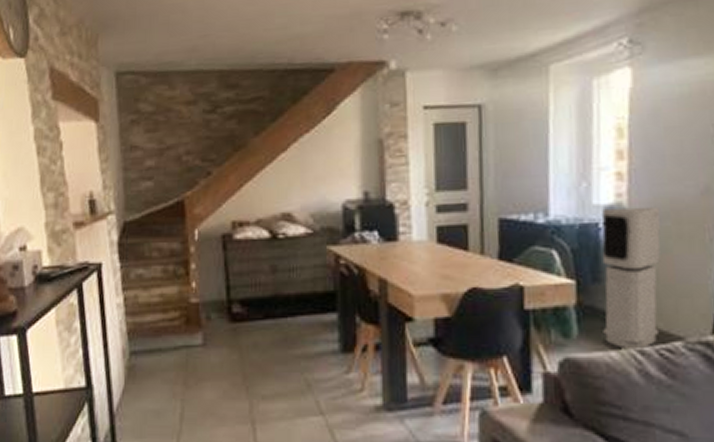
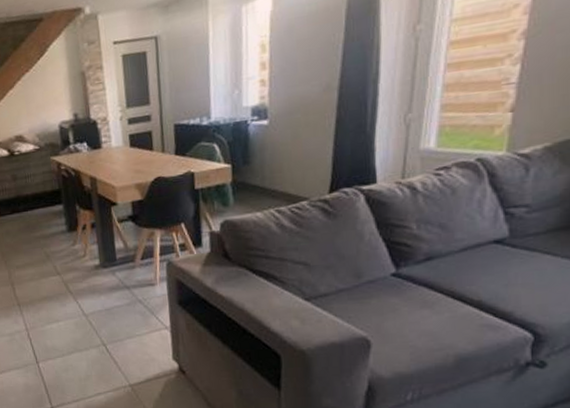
air purifier: present [602,206,661,352] -> none [250,103,293,211]

